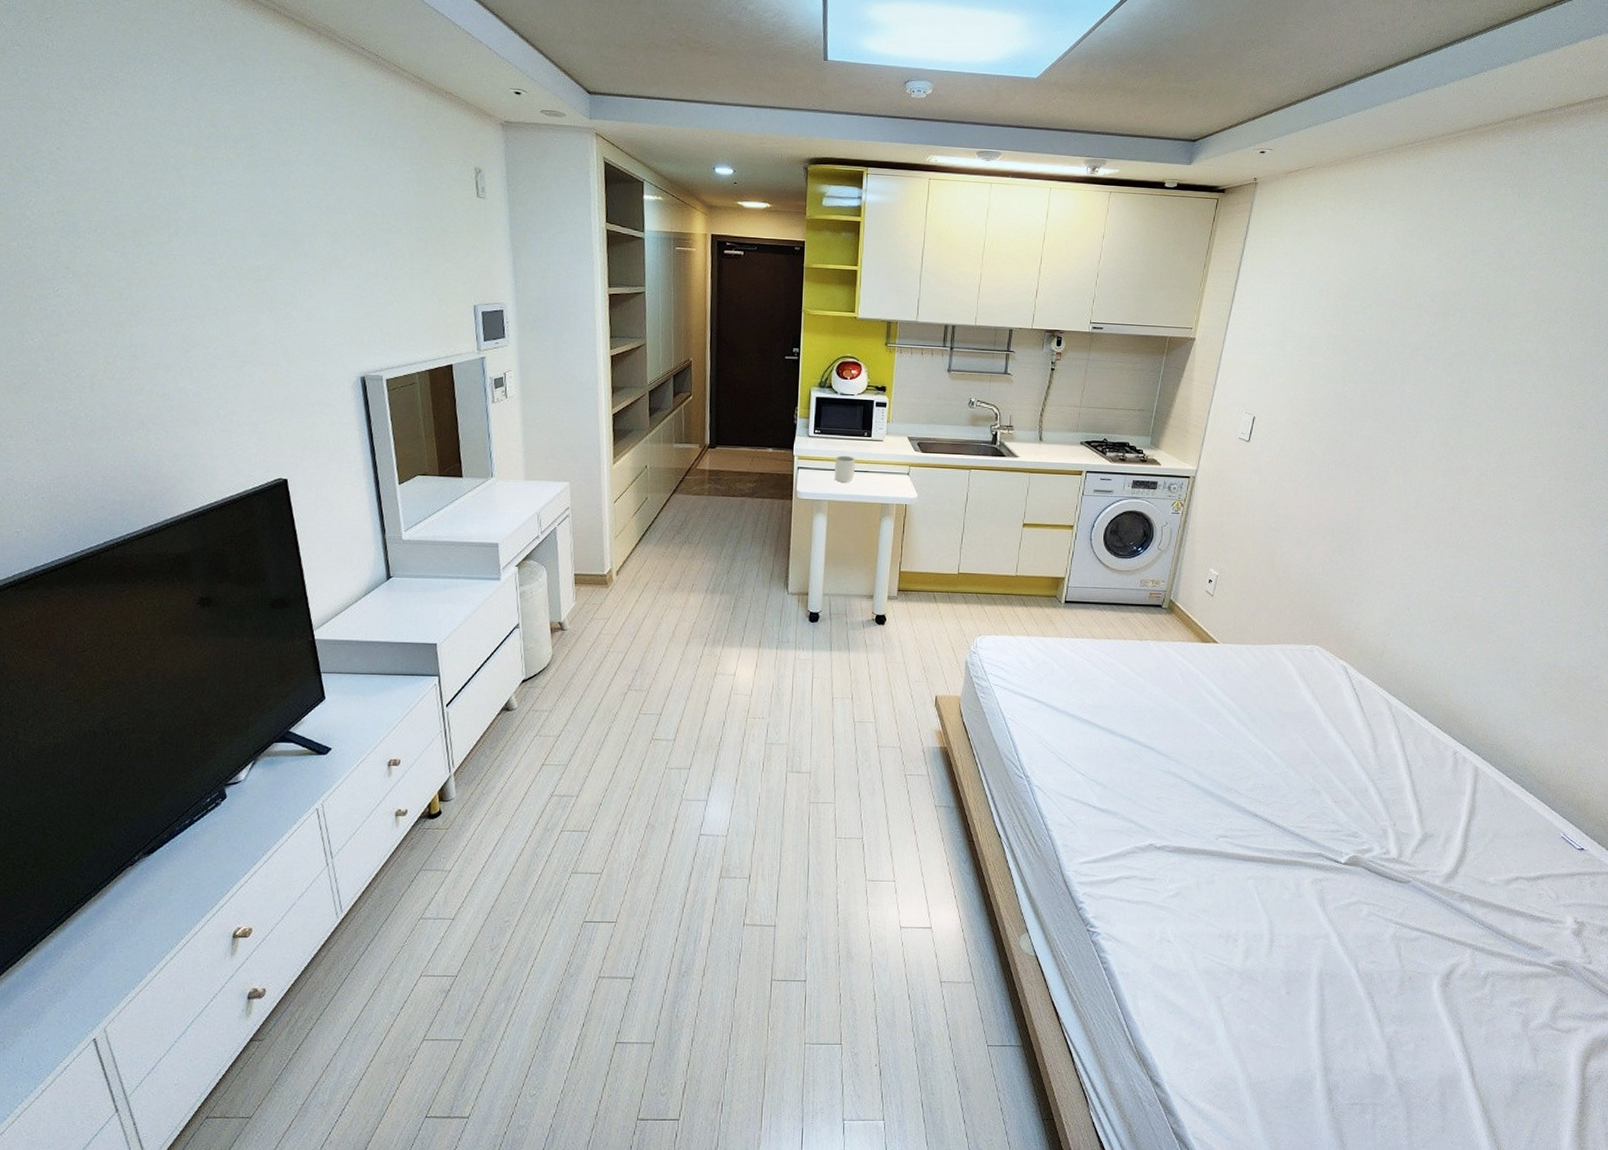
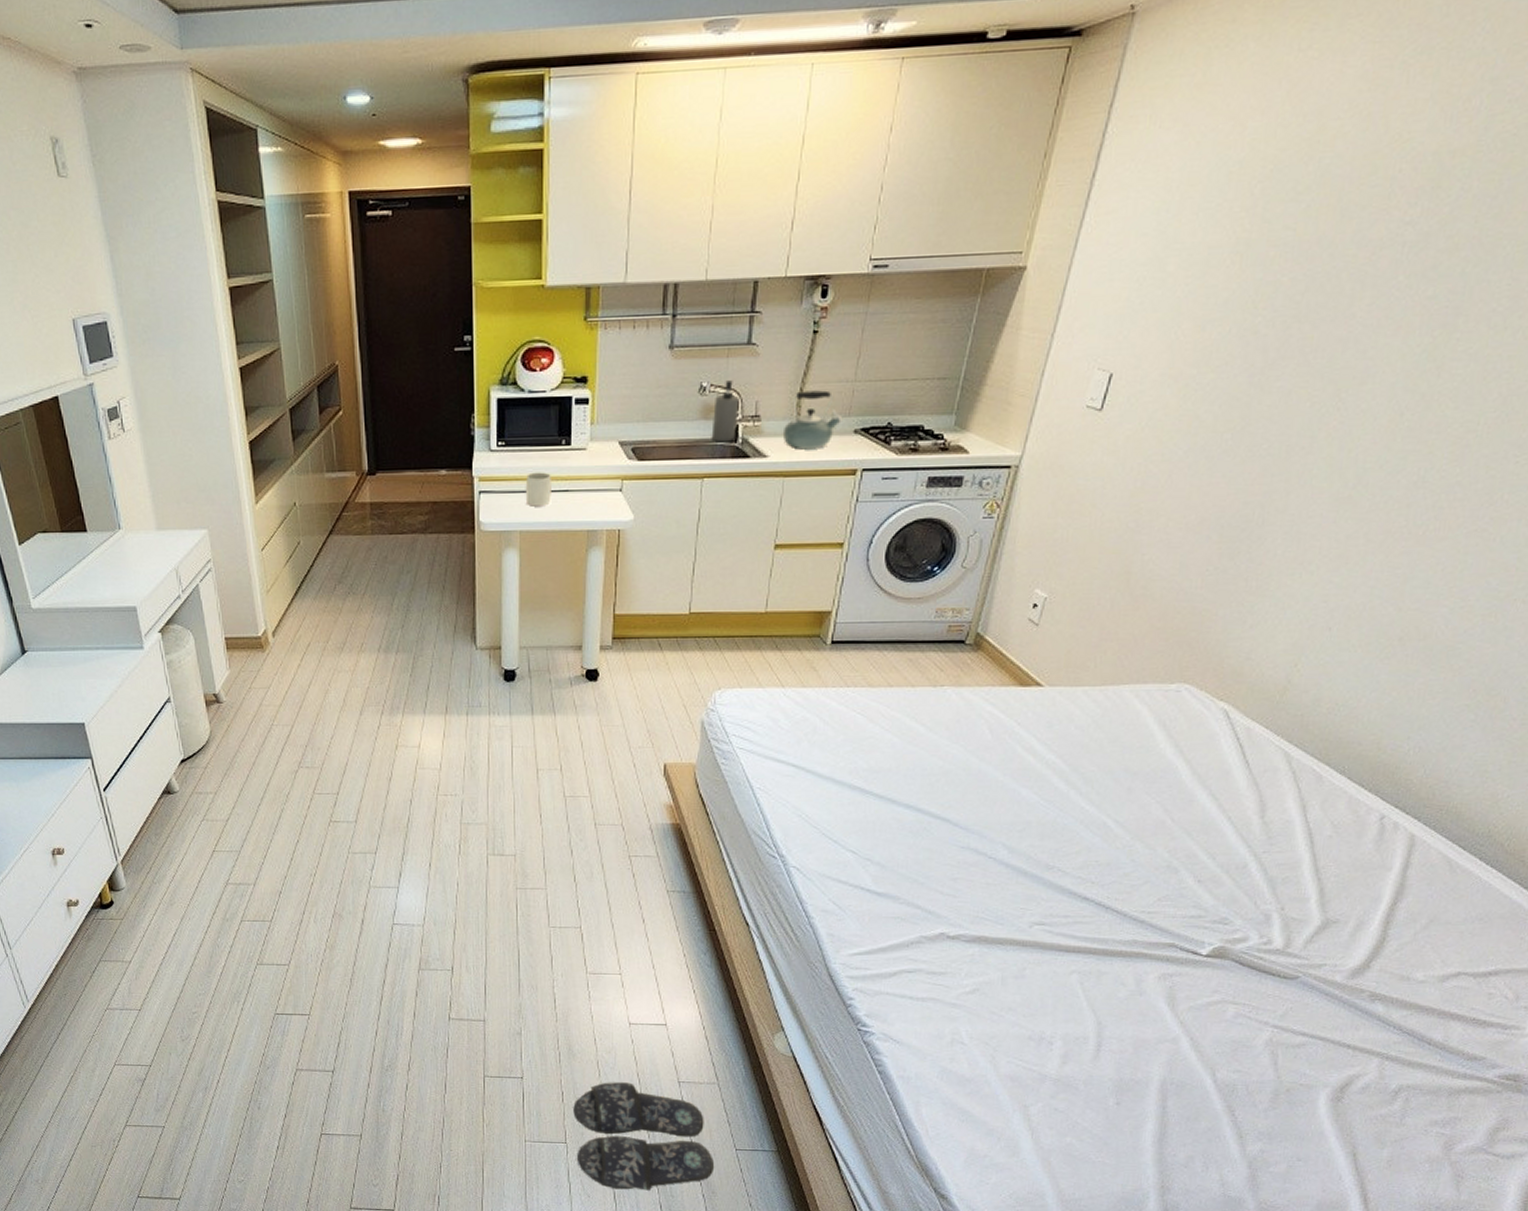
slippers: none [849,983,969,1089] -> present [573,1082,714,1191]
soap dispenser: none [977,398,998,444] -> present [711,380,739,443]
kettle: none [1029,411,1073,454] -> present [782,390,843,450]

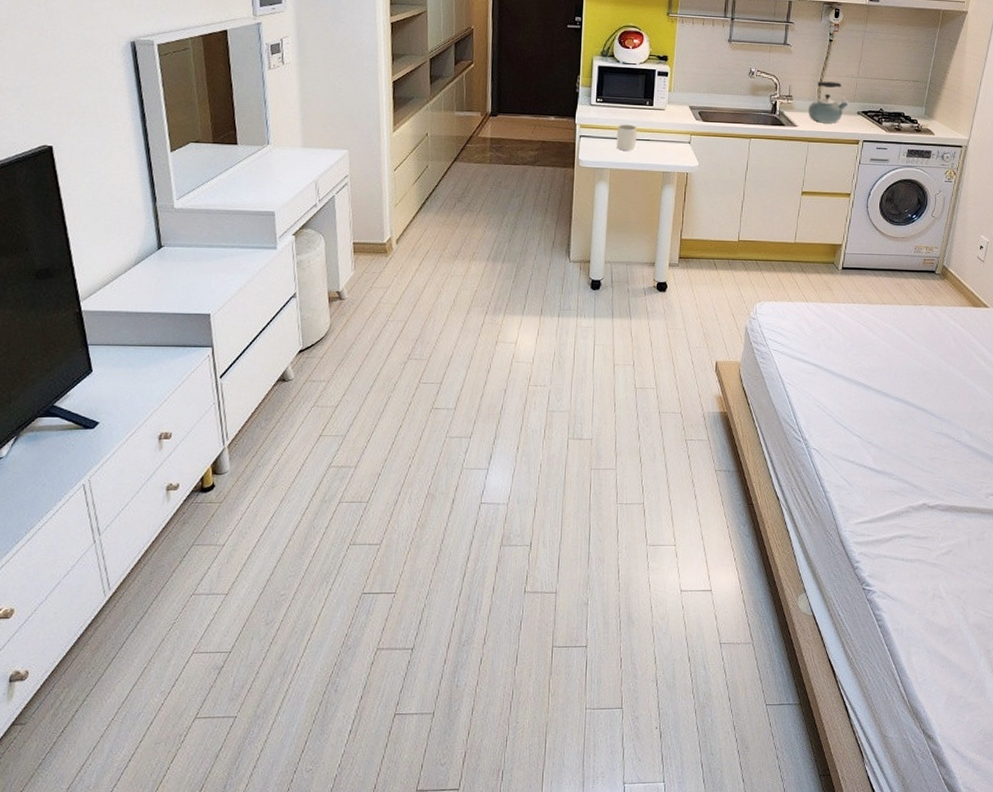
slippers: present [573,1082,714,1191] -> none [630,646,748,751]
soap dispenser: present [711,380,739,443] -> none [757,69,778,113]

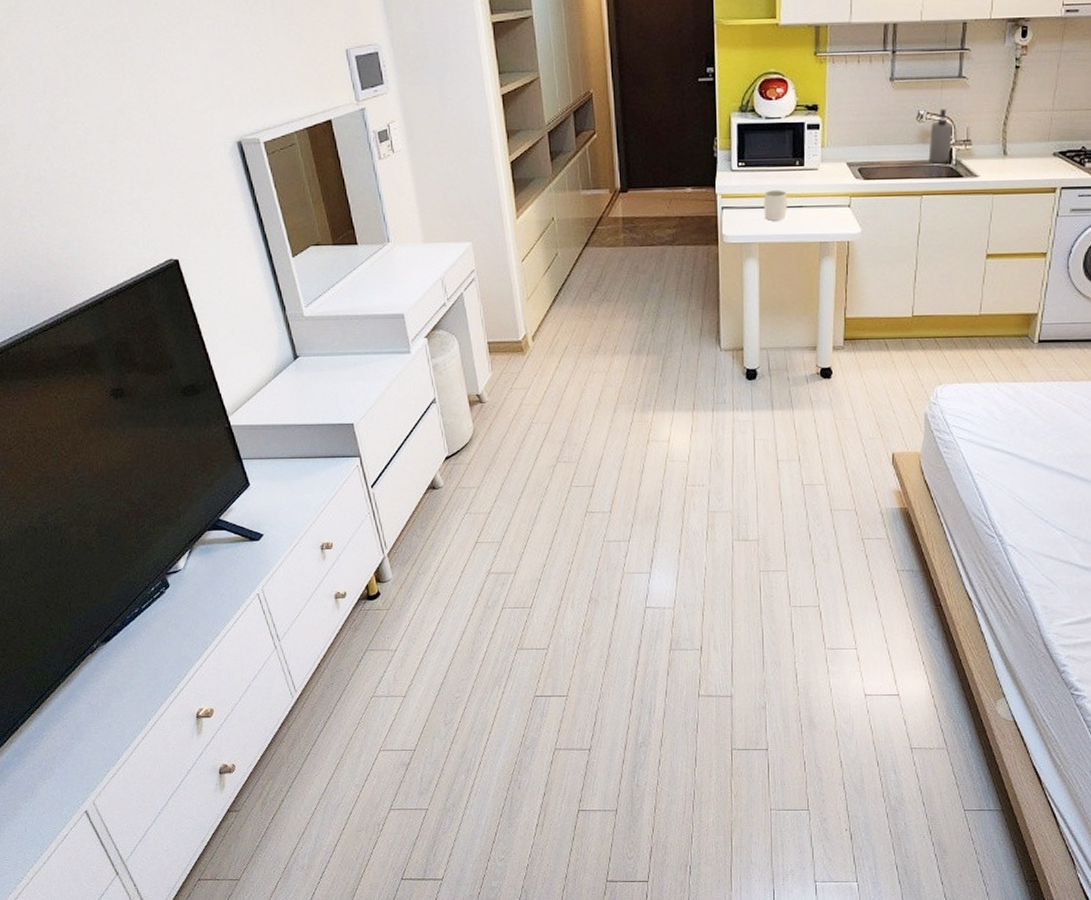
soap dispenser: none [757,69,778,113] -> present [928,109,952,164]
kettle: present [807,81,850,124] -> none [991,118,1043,170]

